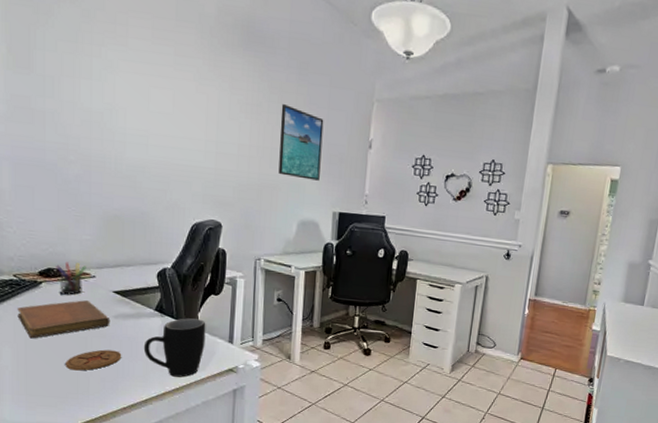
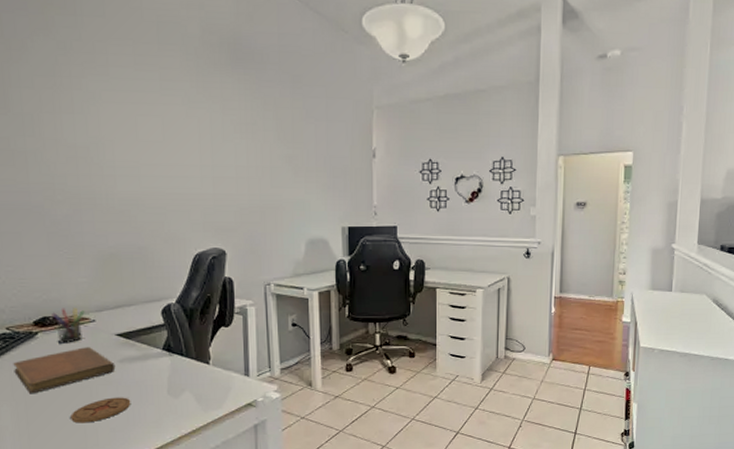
mug: present [143,318,206,377] -> none [153,354,220,418]
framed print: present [278,104,324,181] -> none [277,120,324,196]

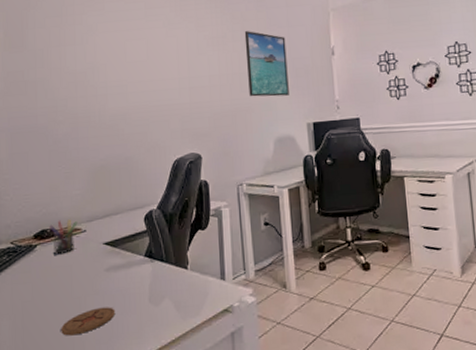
notebook: present [13,347,116,394] -> none [14,257,103,307]
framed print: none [277,120,324,196] -> present [244,31,289,97]

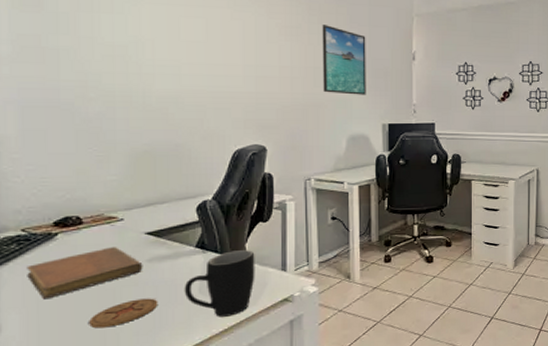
notebook: none [14,257,103,307] -> present [27,247,143,300]
pen holder: present [49,219,78,255] -> none [75,206,113,244]
mug: none [136,258,197,328] -> present [184,250,255,317]

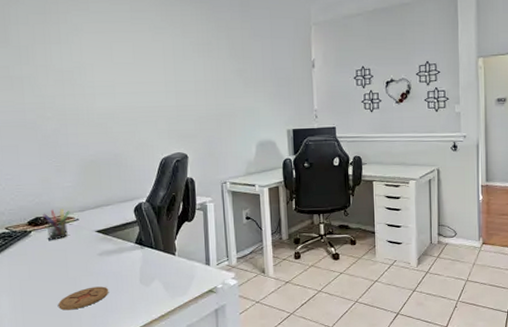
notebook: present [27,247,143,300] -> none [11,243,96,285]
pen holder: none [75,206,113,244] -> present [43,209,70,240]
mug: present [184,250,255,317] -> none [128,246,185,304]
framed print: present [322,25,366,95] -> none [229,40,271,104]

